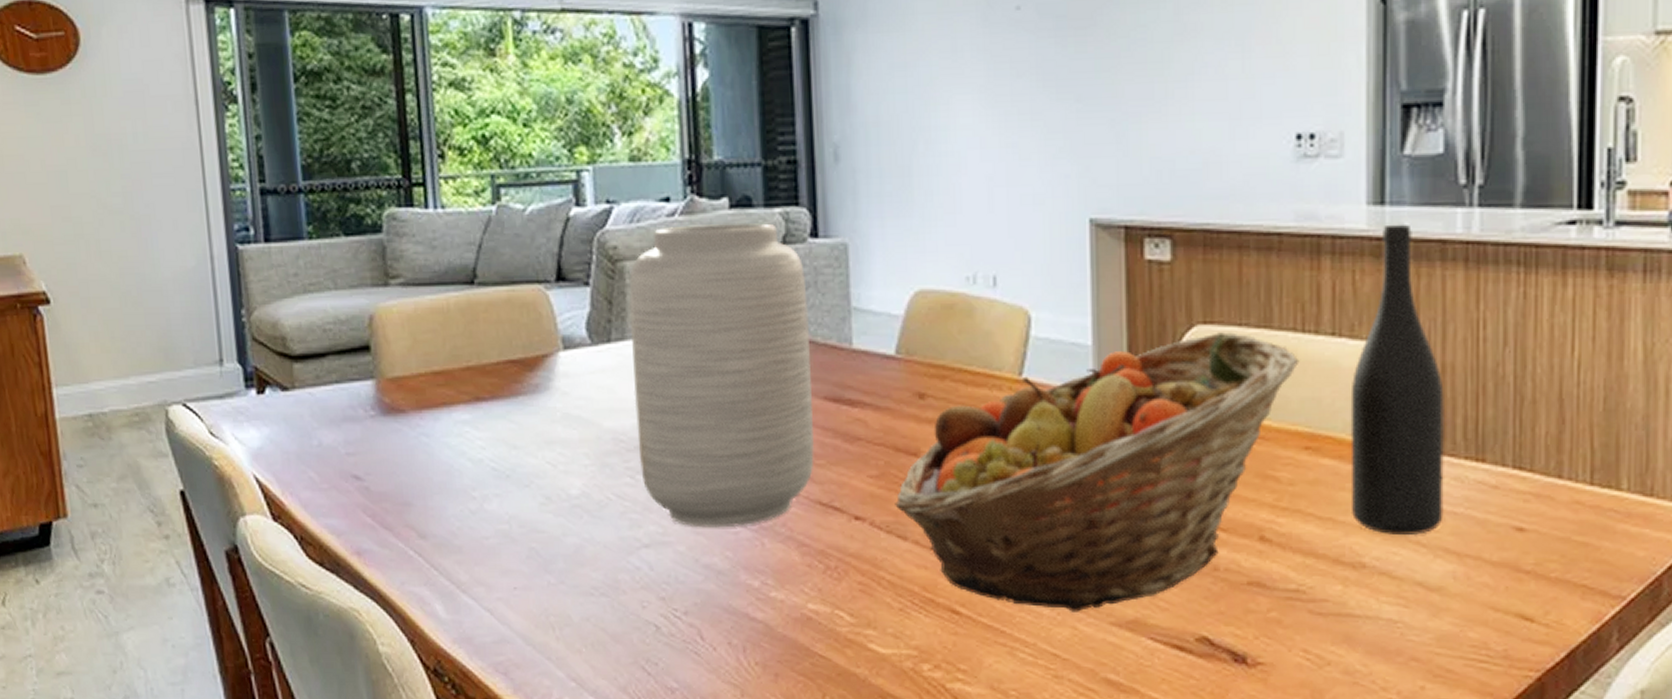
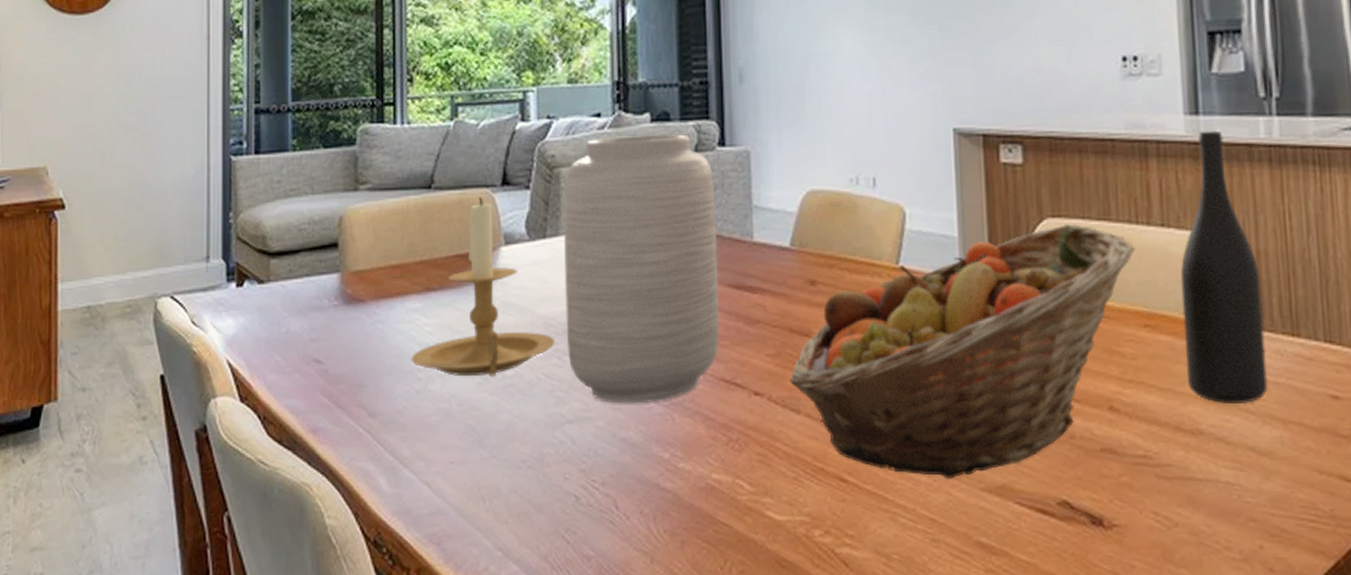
candle holder: none [462,293,626,496] -> present [411,196,555,377]

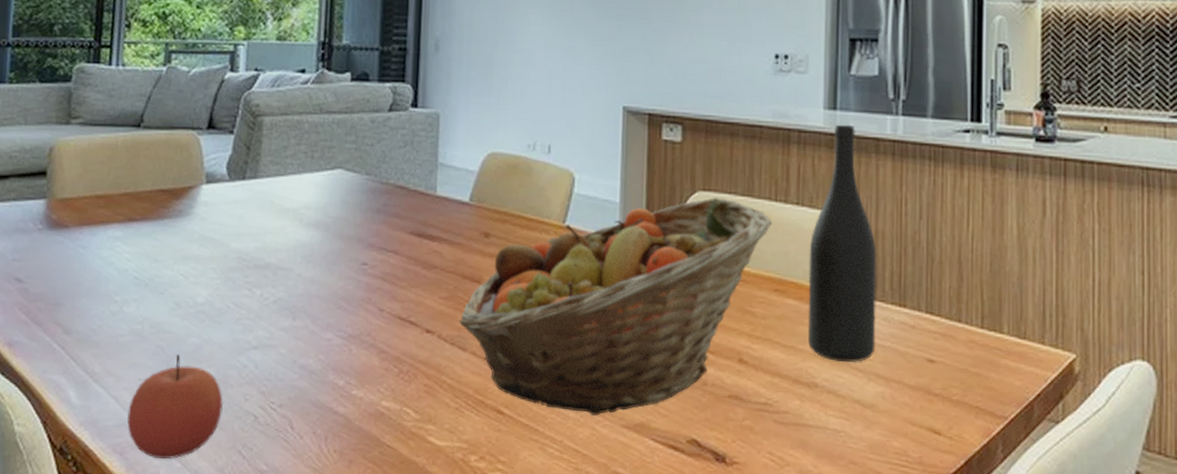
candle holder: present [411,196,555,377] -> none [108,137,246,303]
apple: none [441,433,542,547] -> present [126,354,224,459]
vase: present [563,134,720,404] -> none [257,92,405,335]

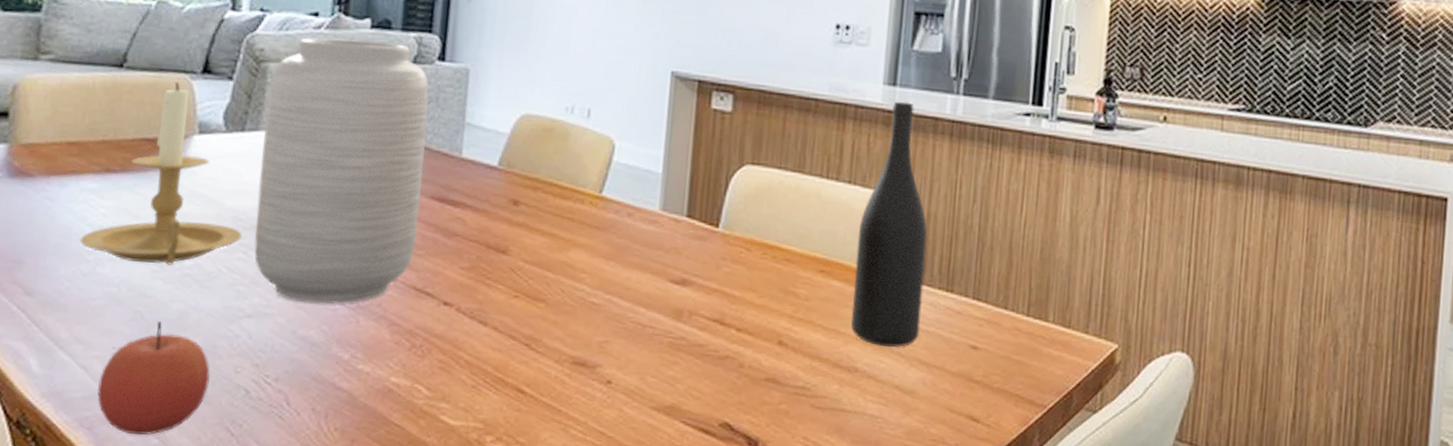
candle holder: none [108,137,246,303] -> present [80,81,242,265]
vase: none [257,92,405,335] -> present [253,37,429,305]
fruit basket: present [459,198,773,416] -> none [480,172,823,397]

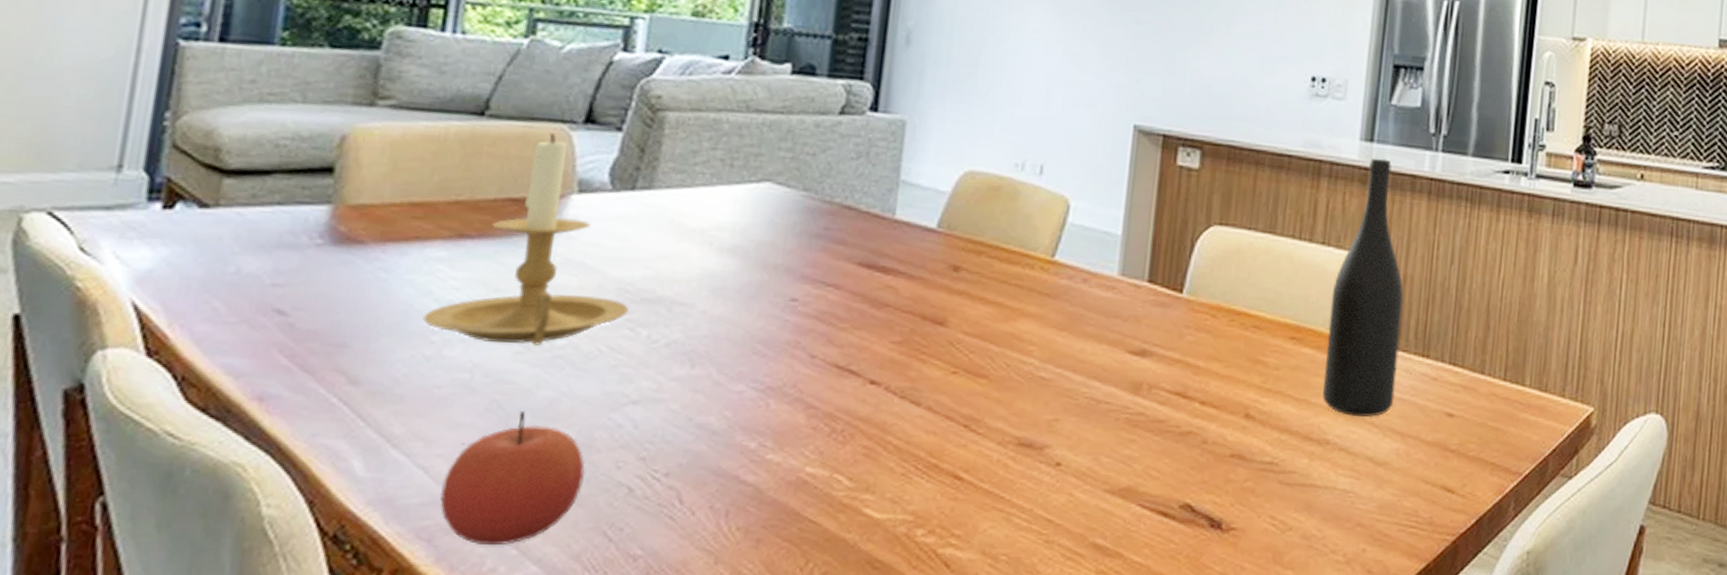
vase: present [253,37,429,305] -> none [642,84,859,387]

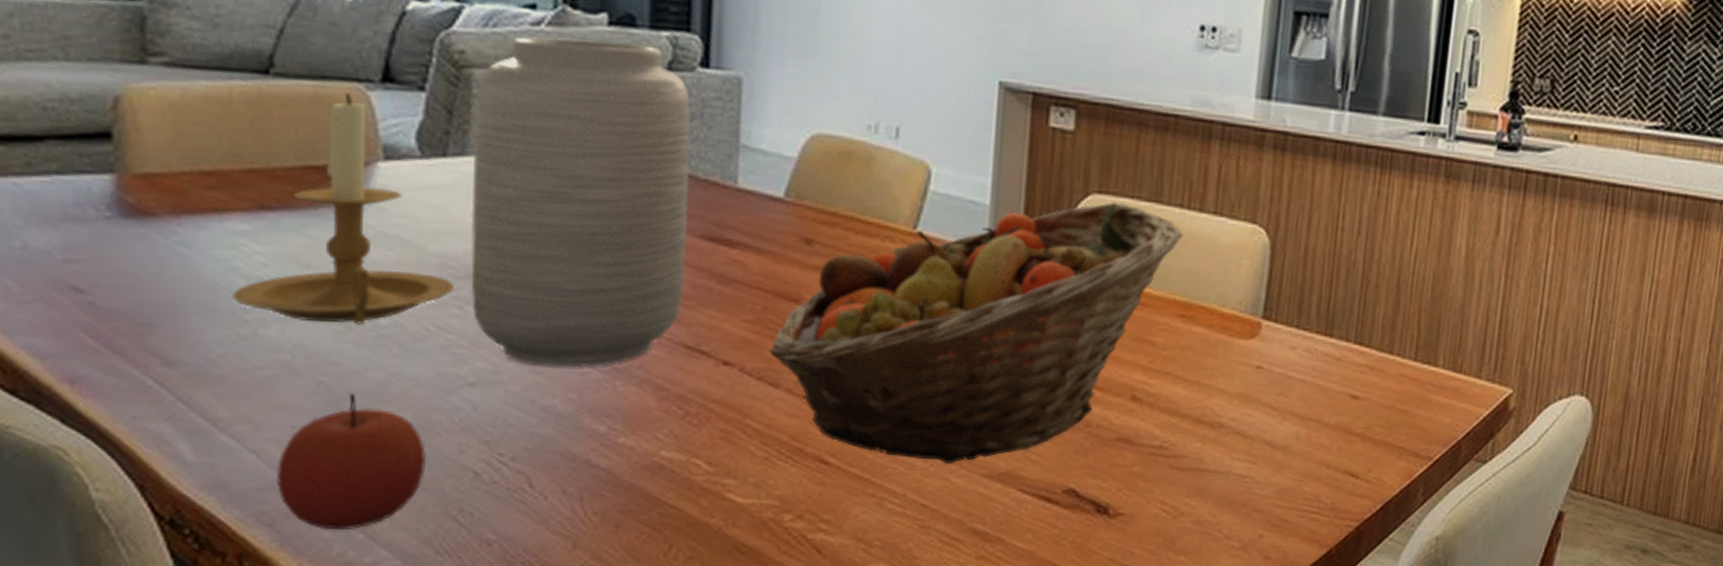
vase: none [642,84,859,387] -> present [470,36,691,368]
fruit basket: none [913,233,1294,480] -> present [769,202,1183,464]
wine bottle: present [1322,158,1404,417] -> none [1214,118,1305,399]

